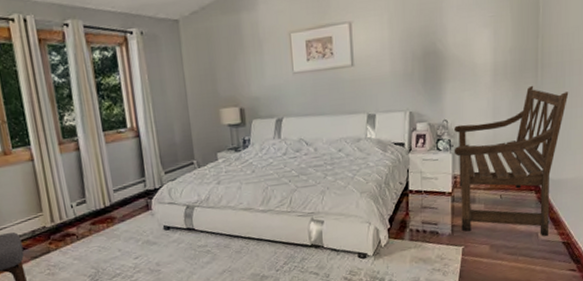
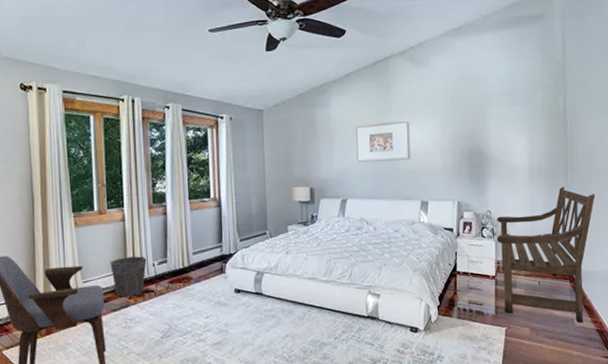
waste bin: none [23,197,64,243] -> present [110,256,147,298]

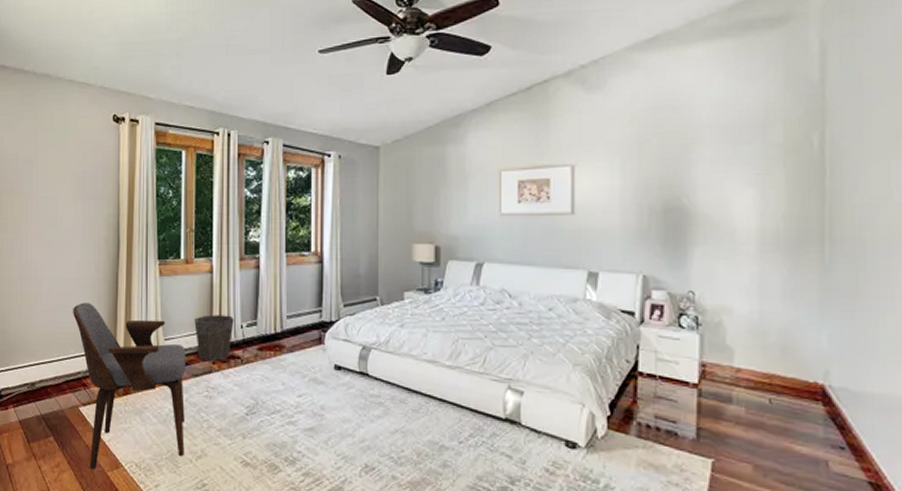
bench: present [496,186,596,324] -> none [702,263,873,470]

